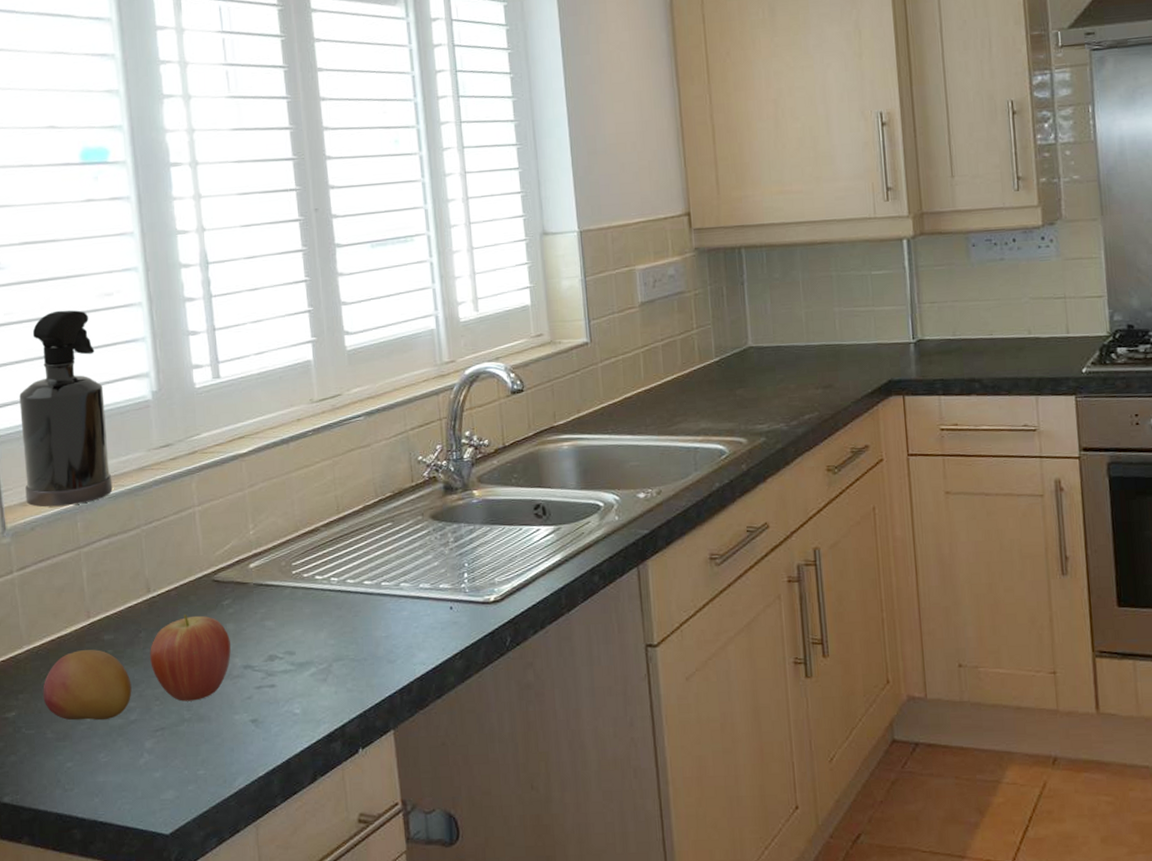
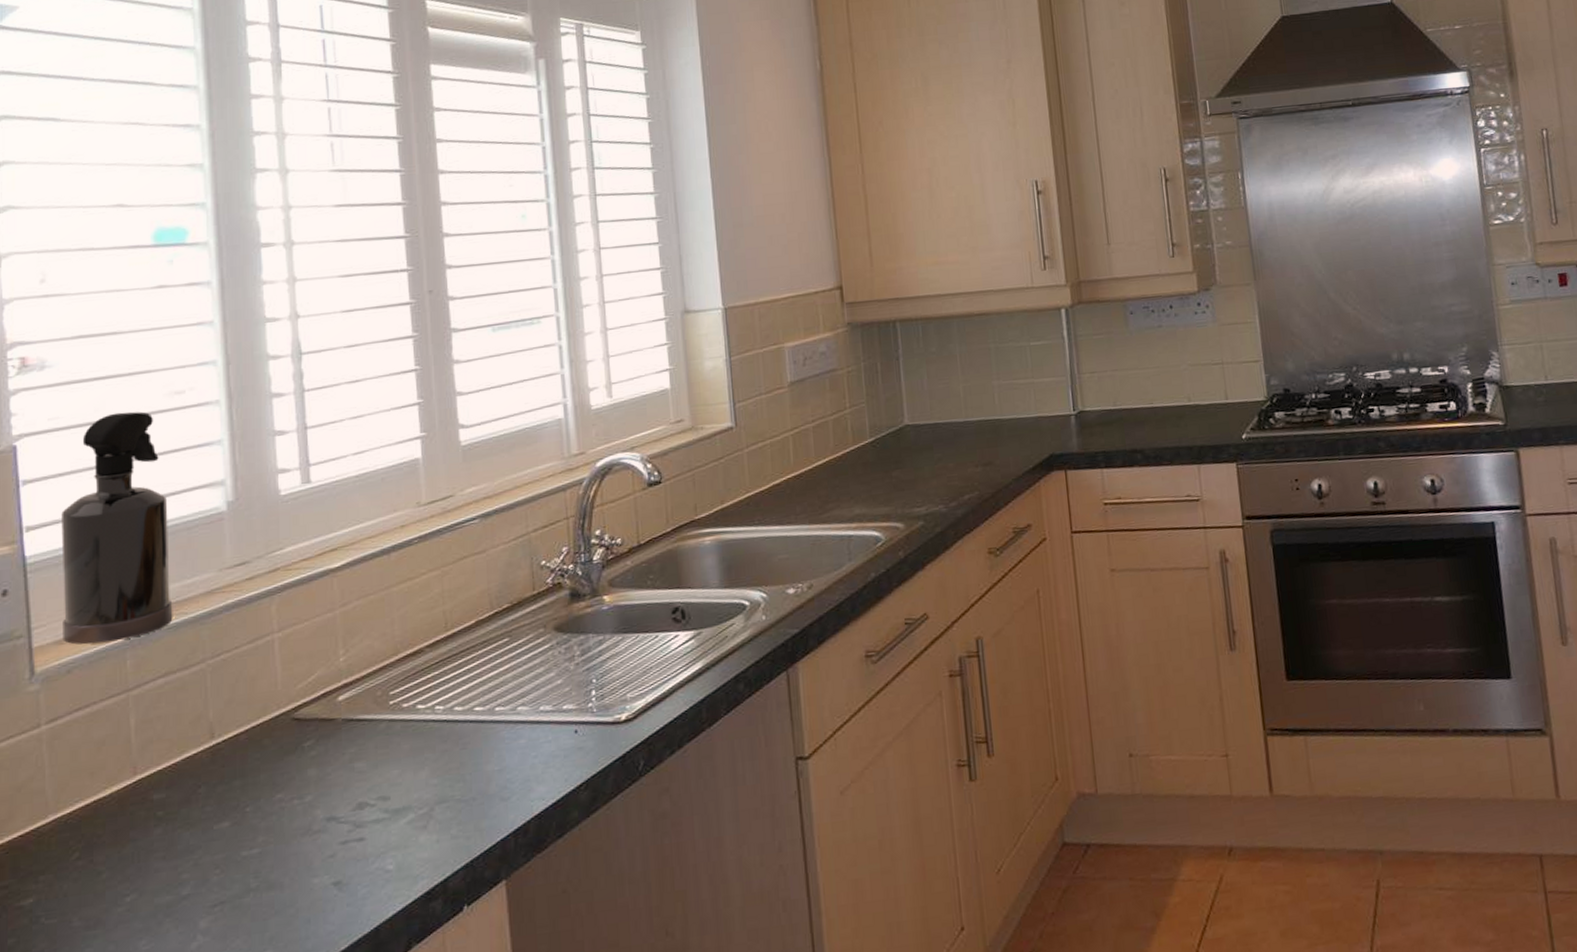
fruit: present [43,649,132,721] -> none [71,812,185,903]
fruit: present [150,613,231,702] -> none [210,761,311,868]

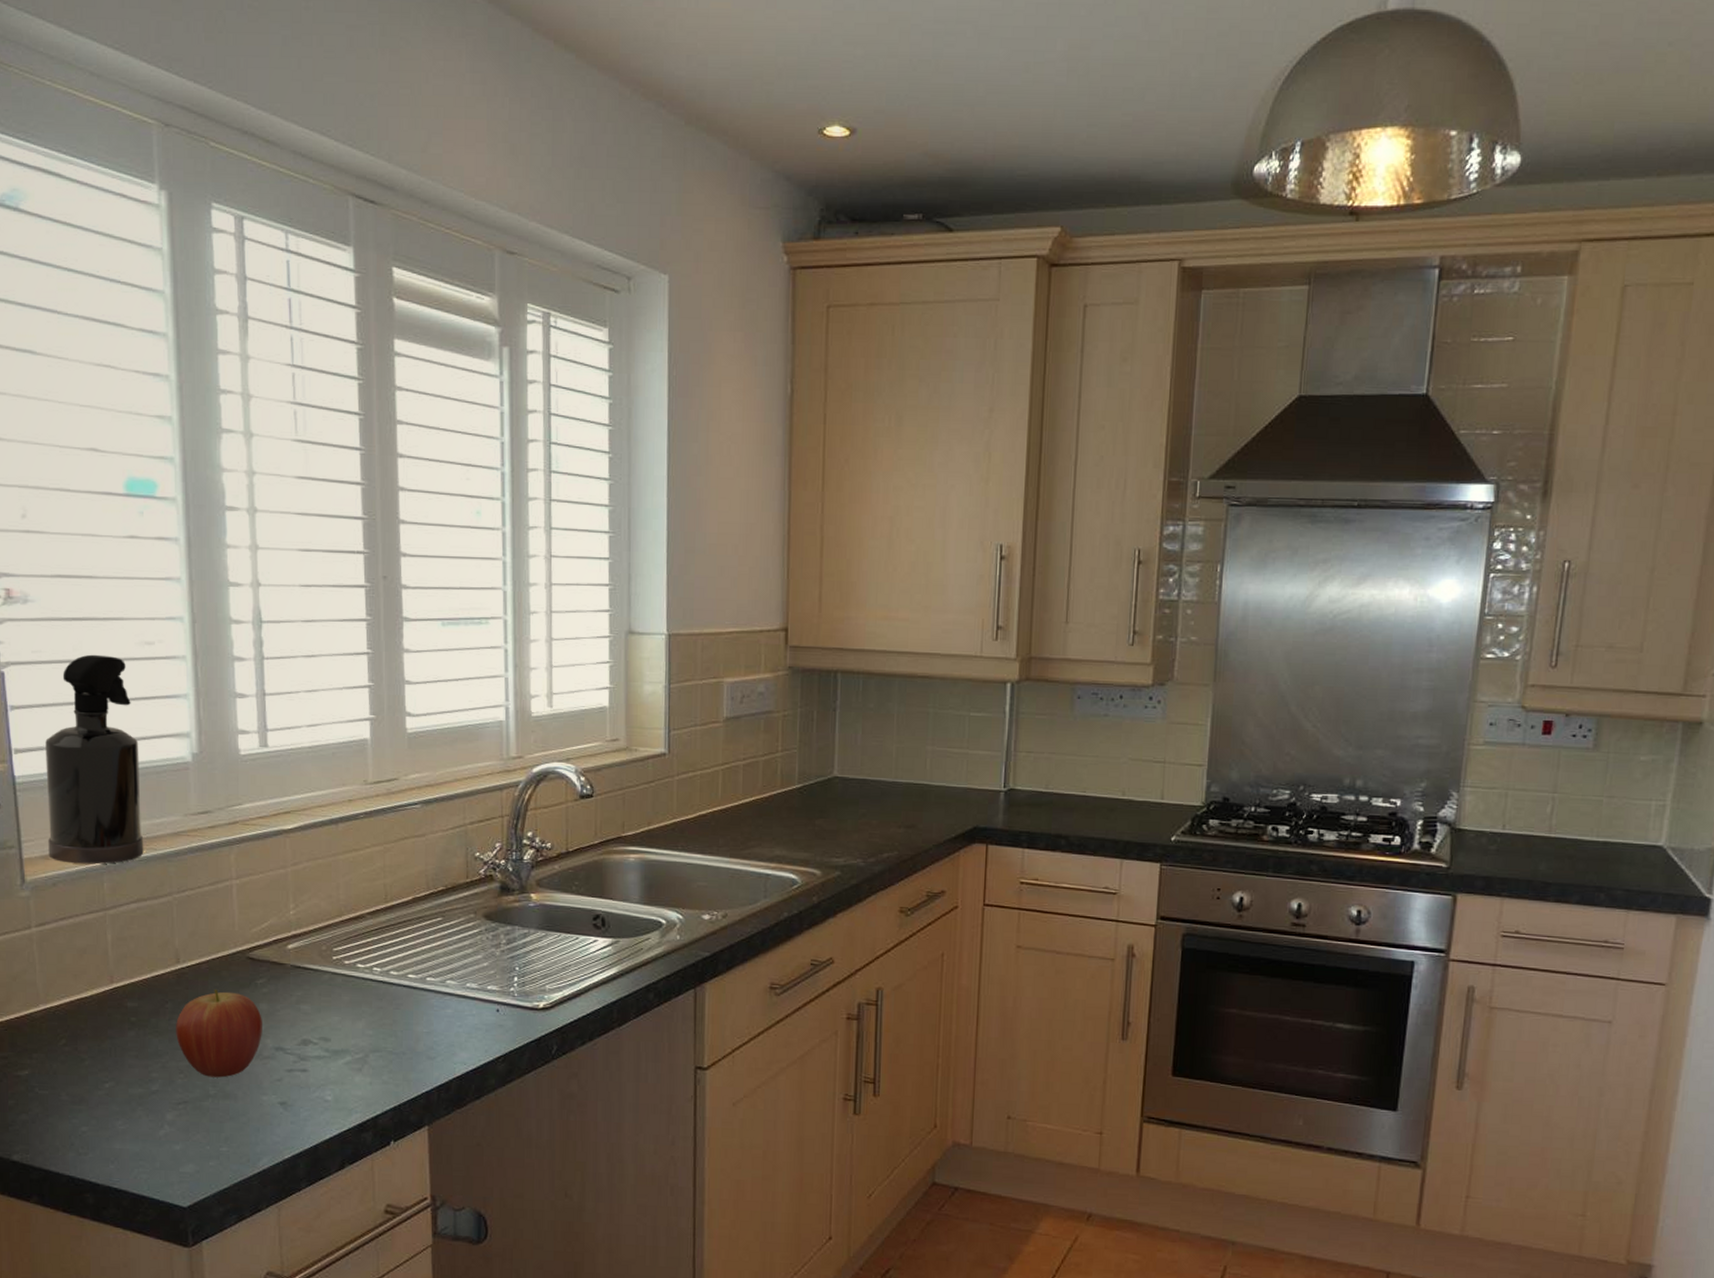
fruit: none [210,761,311,868] -> present [176,988,262,1078]

